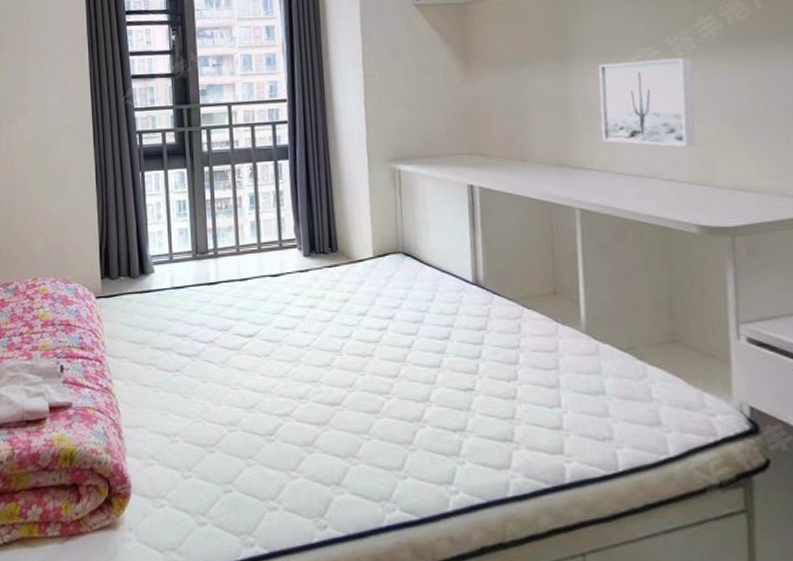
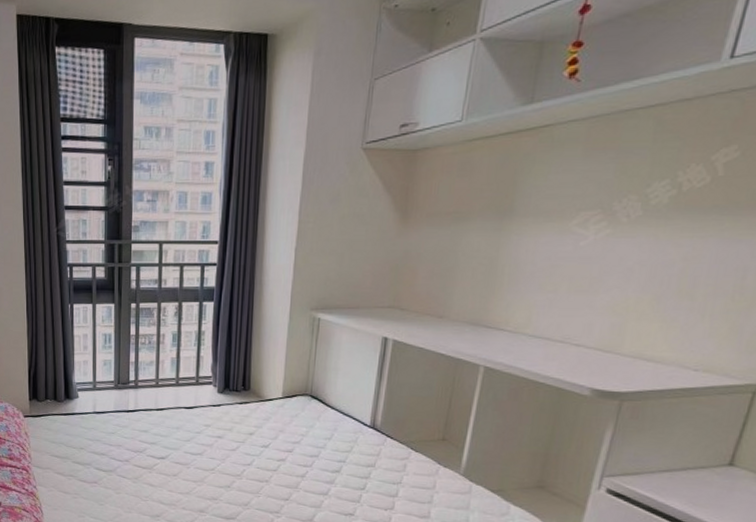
wall art: present [598,57,696,147] -> none [523,223,635,314]

